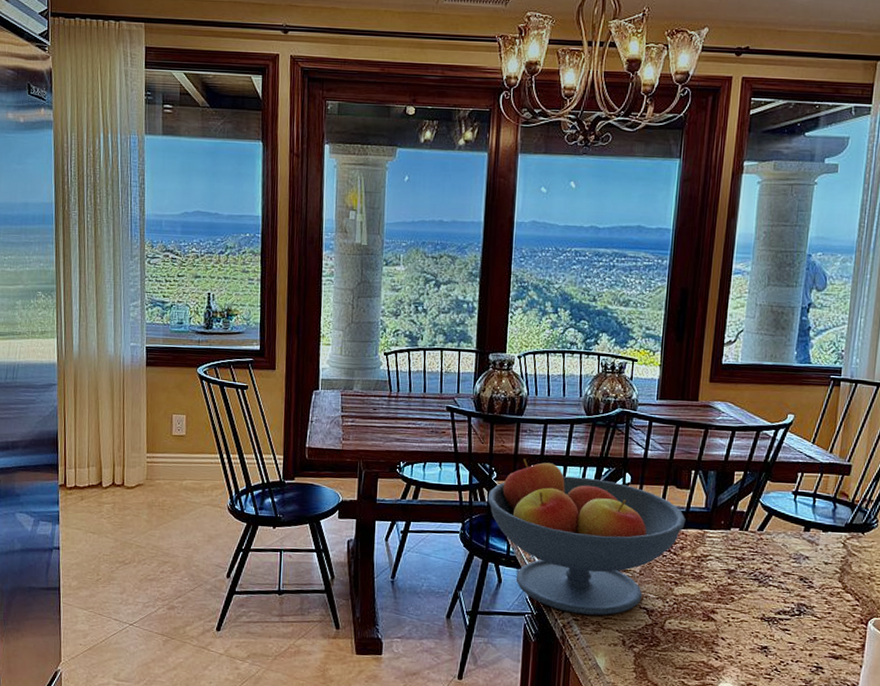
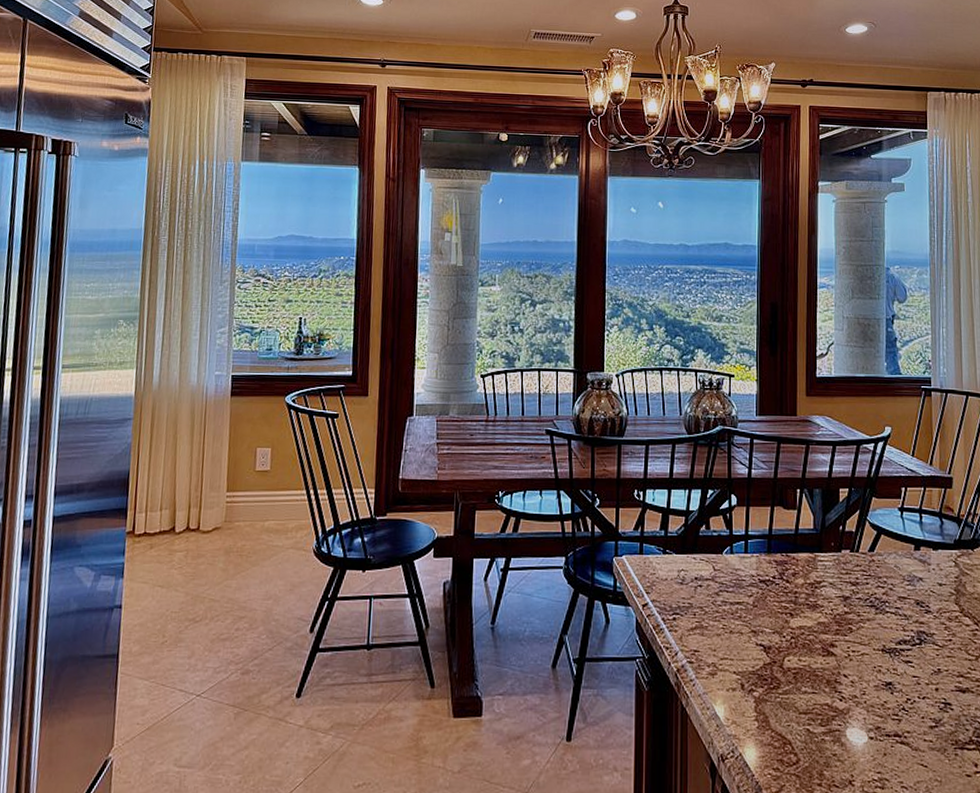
fruit bowl: present [487,459,686,616] -> none [591,483,795,656]

